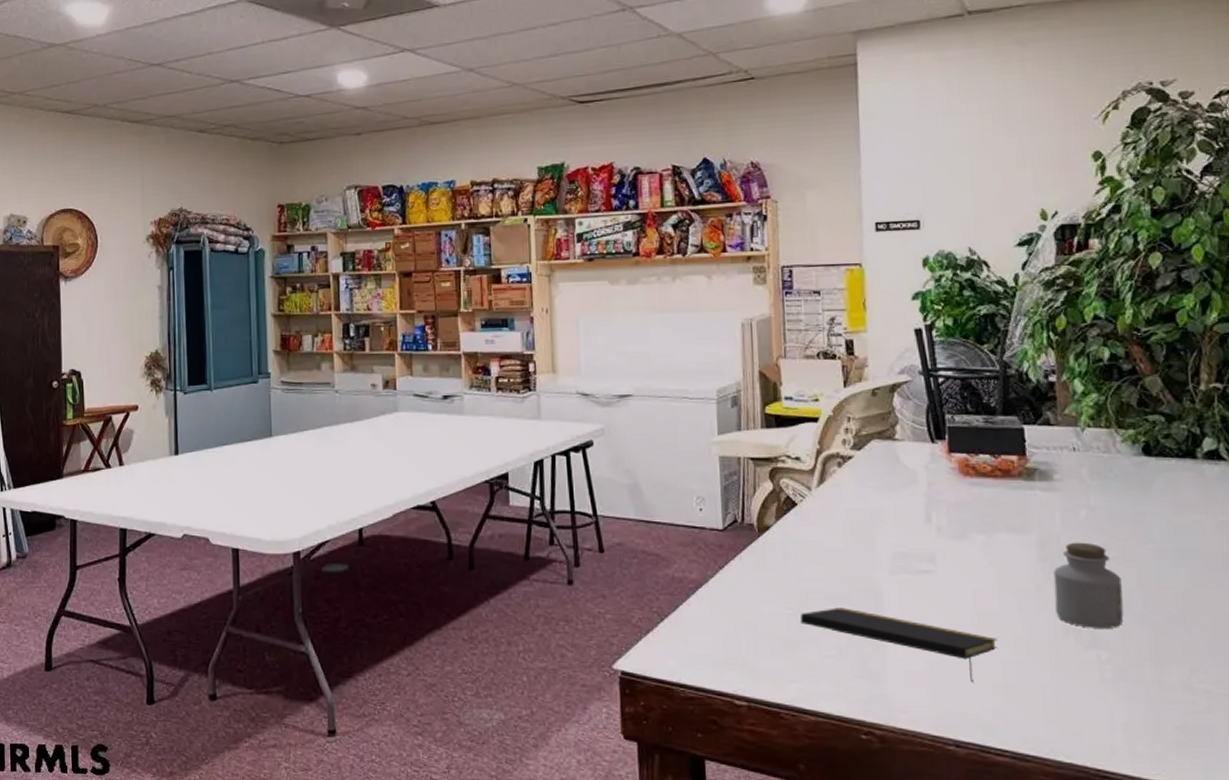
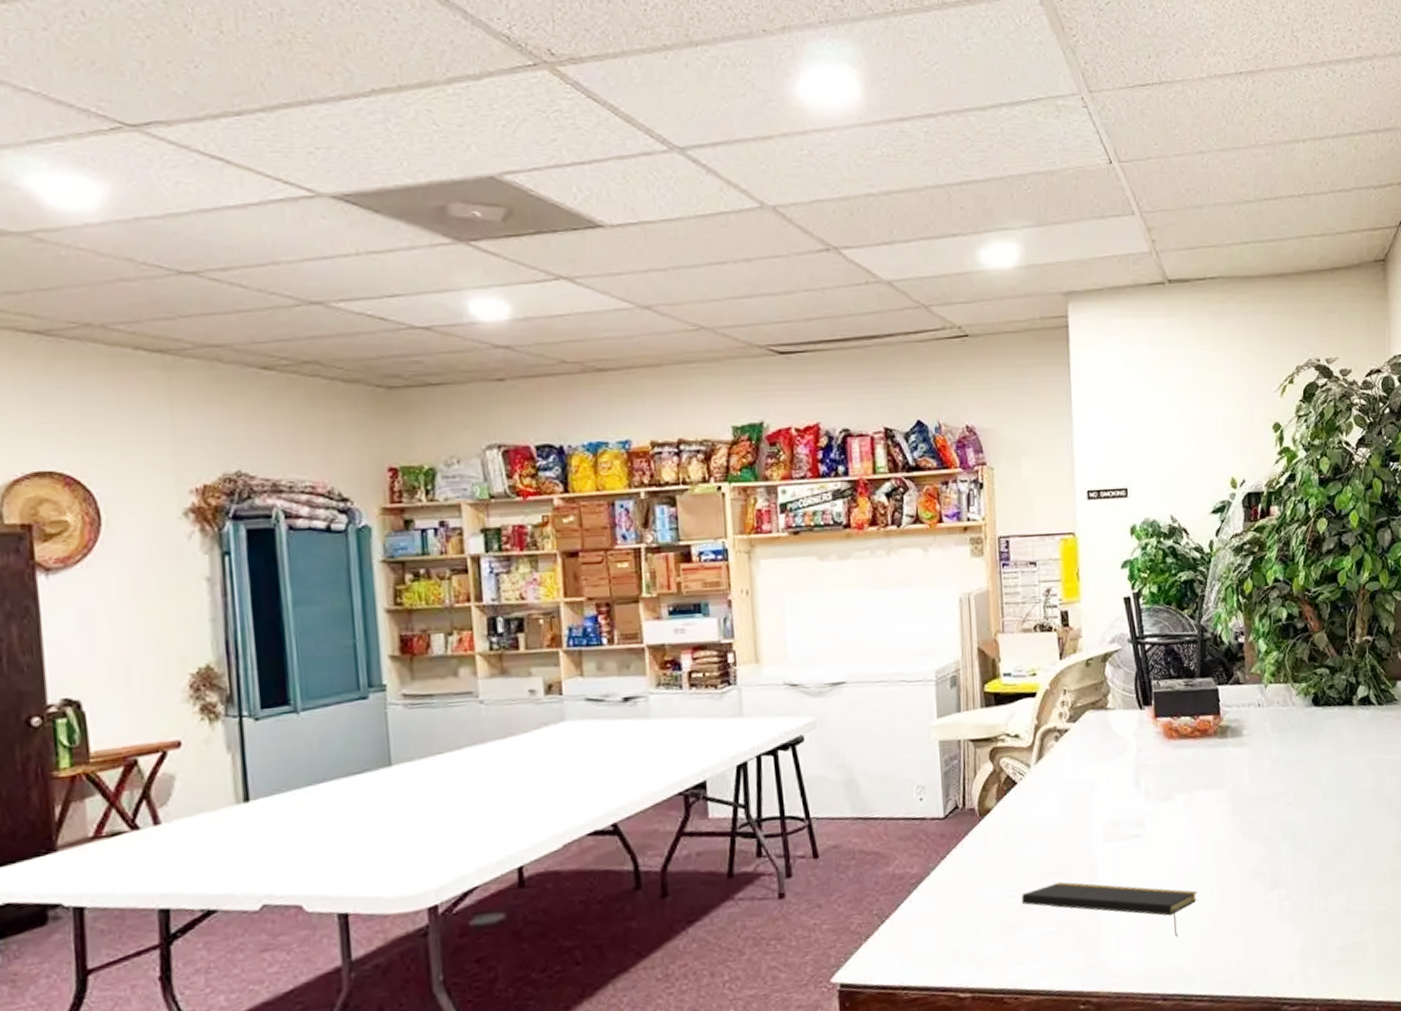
jar: present [1053,542,1124,628] -> none [1243,791,1298,870]

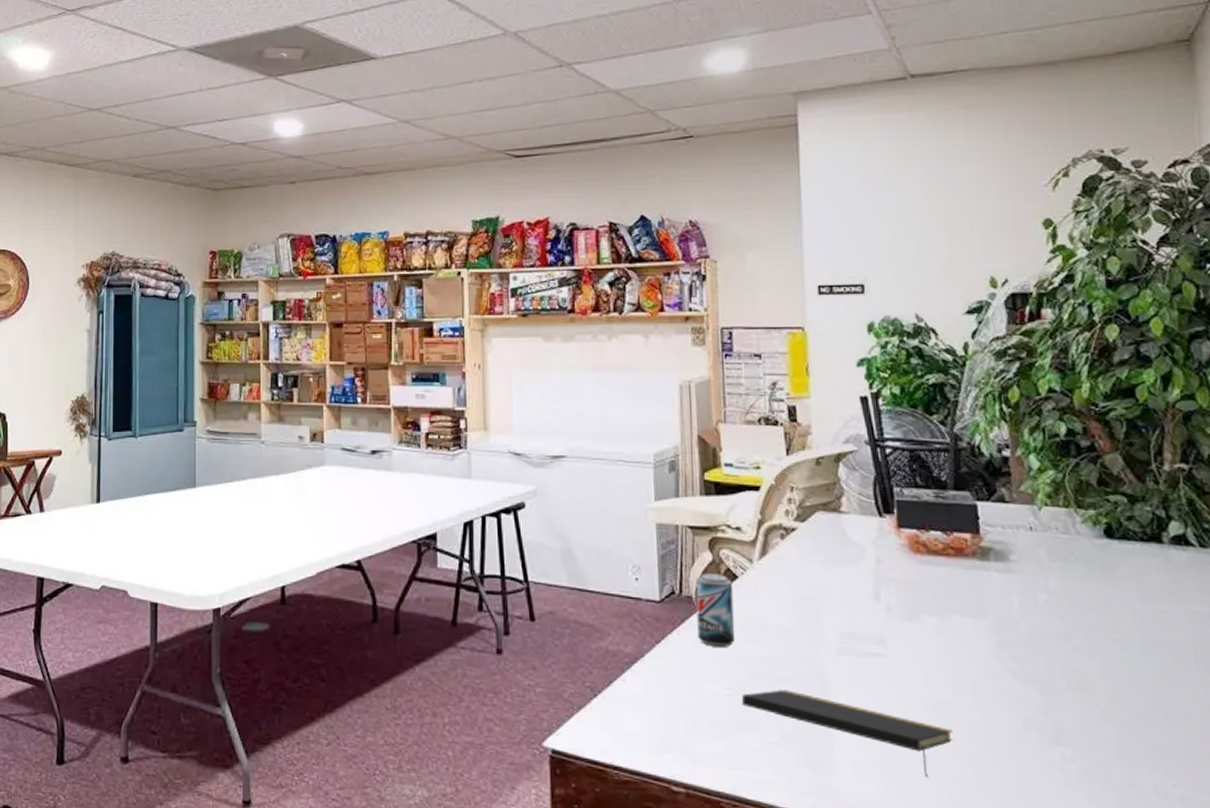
beer can: none [977,782,1016,854] -> present [695,574,736,647]

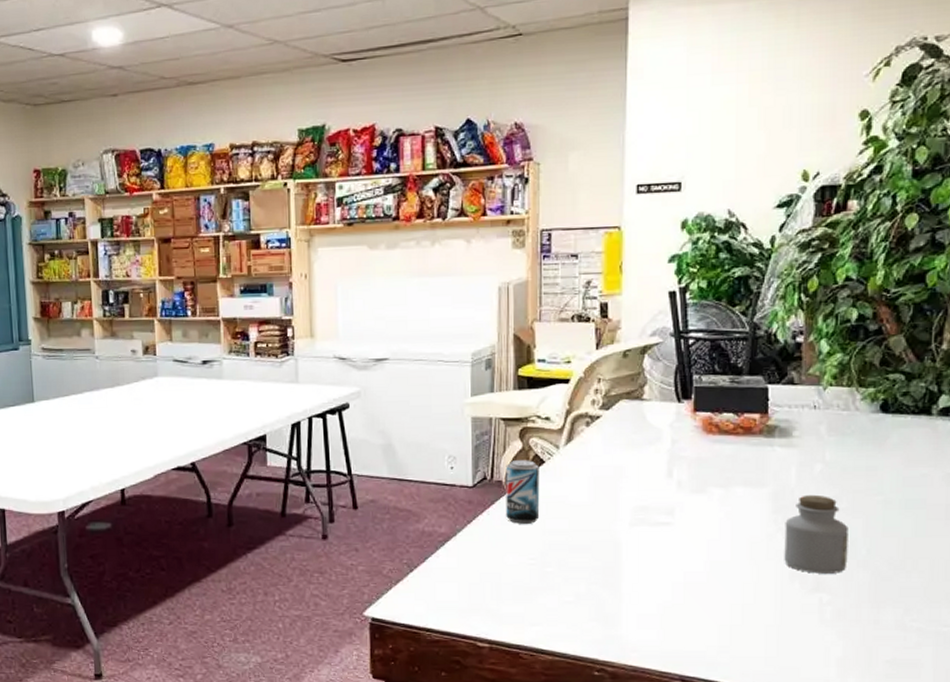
notepad: present [741,689,953,778] -> none [542,557,727,624]
jar: none [1012,628,1089,724] -> present [784,494,848,574]

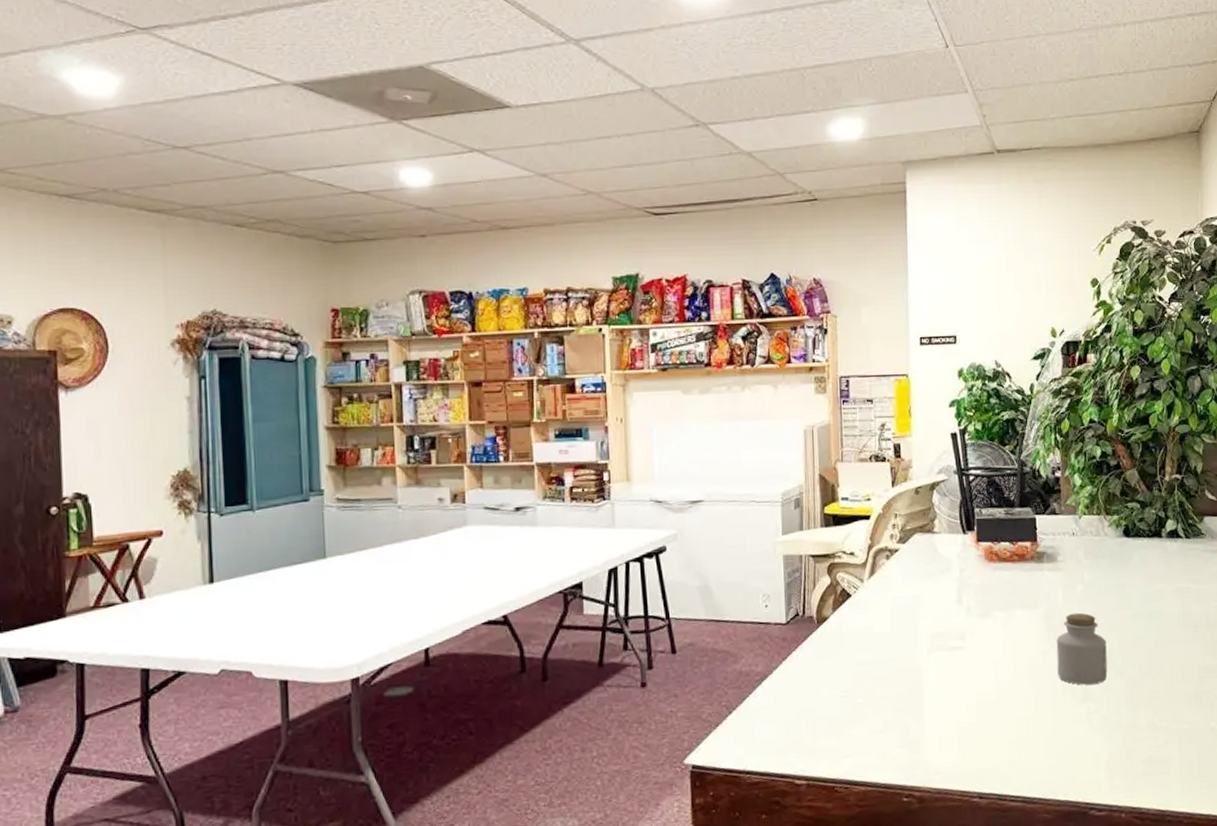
beer can: present [505,460,540,524] -> none [816,594,849,658]

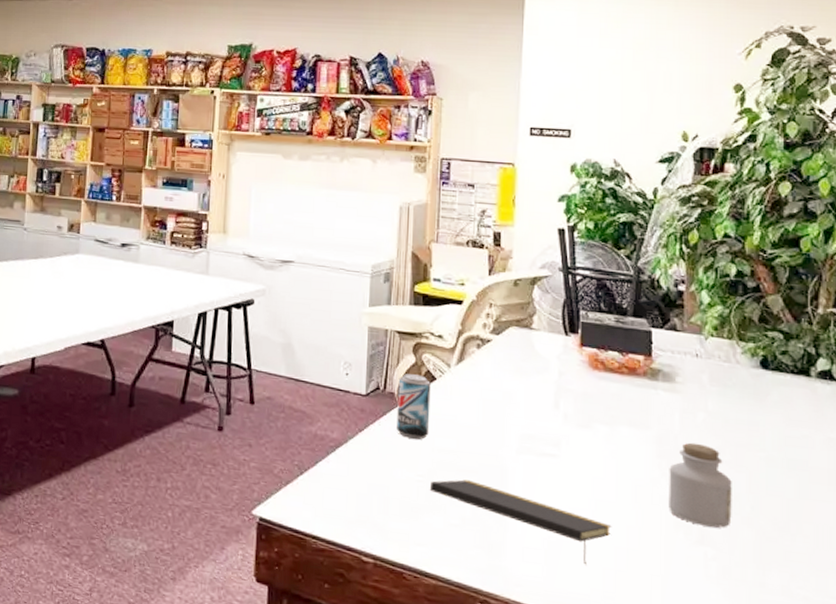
beer can: none [816,594,849,658] -> present [397,373,431,440]
notepad: none [852,686,1013,742] -> present [429,479,612,565]

